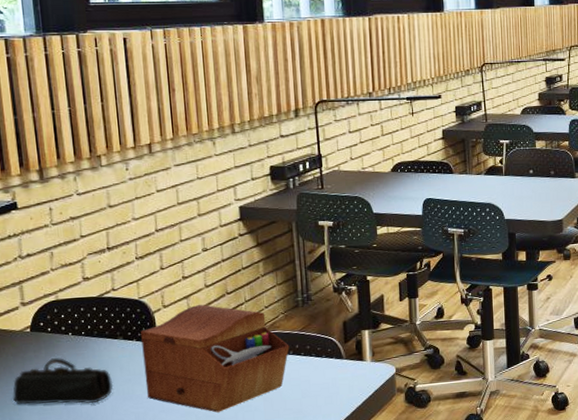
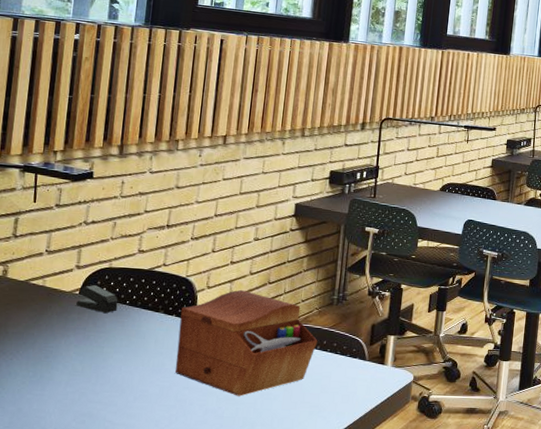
pencil case: present [12,358,114,405] -> none [47,322,146,371]
stapler: none [30,320,74,347] -> present [76,285,118,313]

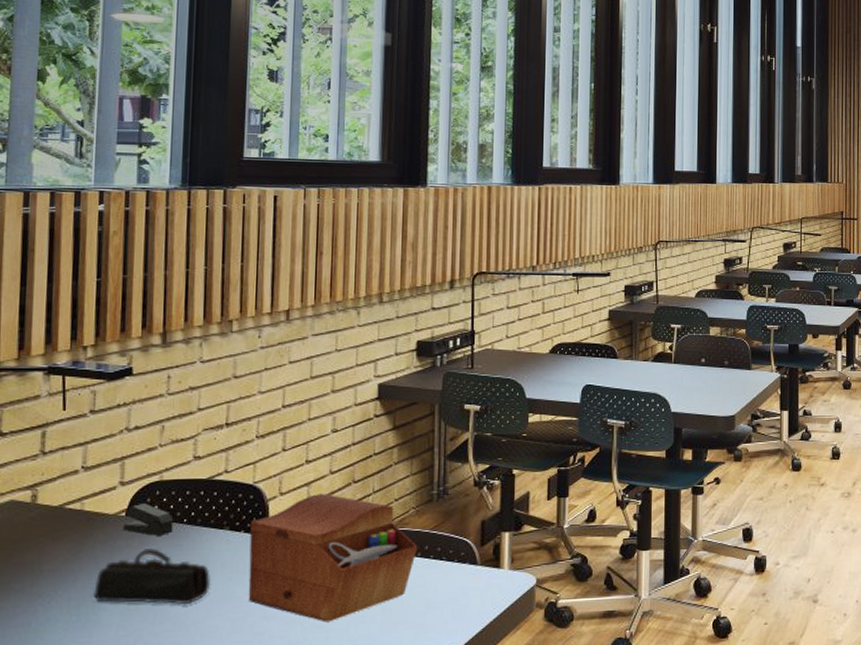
pencil case: none [47,322,146,371] -> present [92,548,212,605]

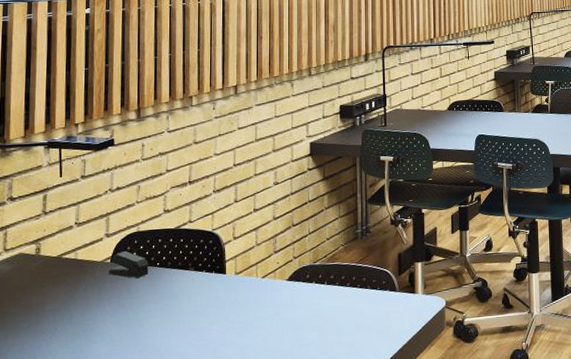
pencil case: present [92,548,212,605] -> none [85,289,180,336]
sewing box: present [248,494,418,623] -> none [210,236,347,346]

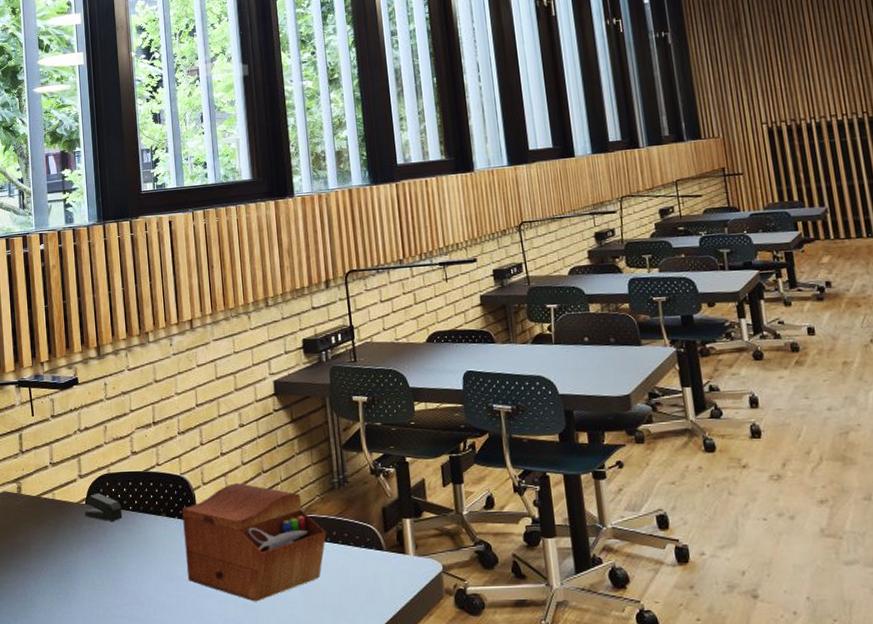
sewing box: none [210,236,347,346] -> present [182,483,327,602]

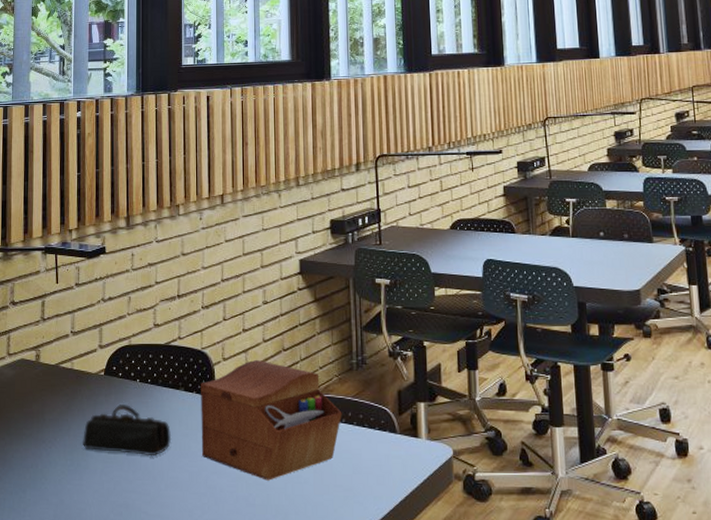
pencil case: none [68,532,157,582] -> present [82,404,172,457]
stapler: present [85,493,123,521] -> none [103,365,141,393]

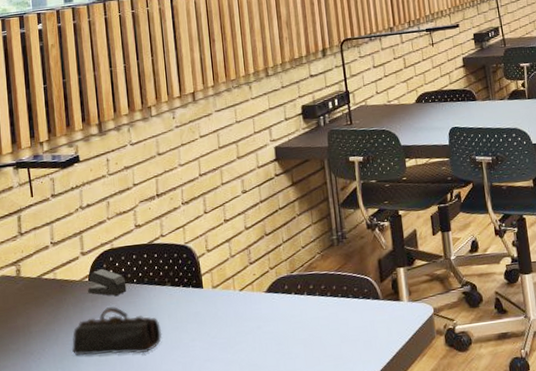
stapler: none [103,365,141,393] -> present [88,269,127,296]
sewing box: present [201,360,342,481] -> none [187,247,327,361]

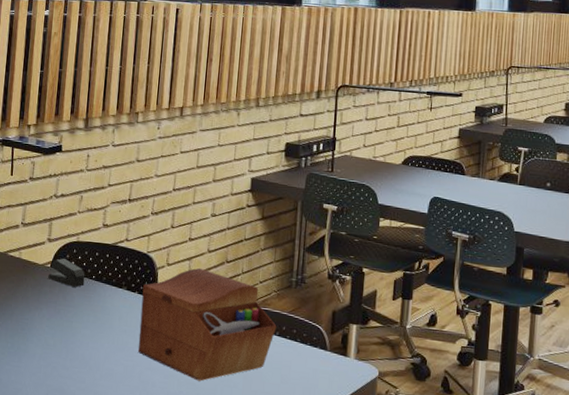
pencil case: present [71,307,162,356] -> none [23,296,111,347]
sewing box: none [187,247,327,361] -> present [138,268,277,381]

